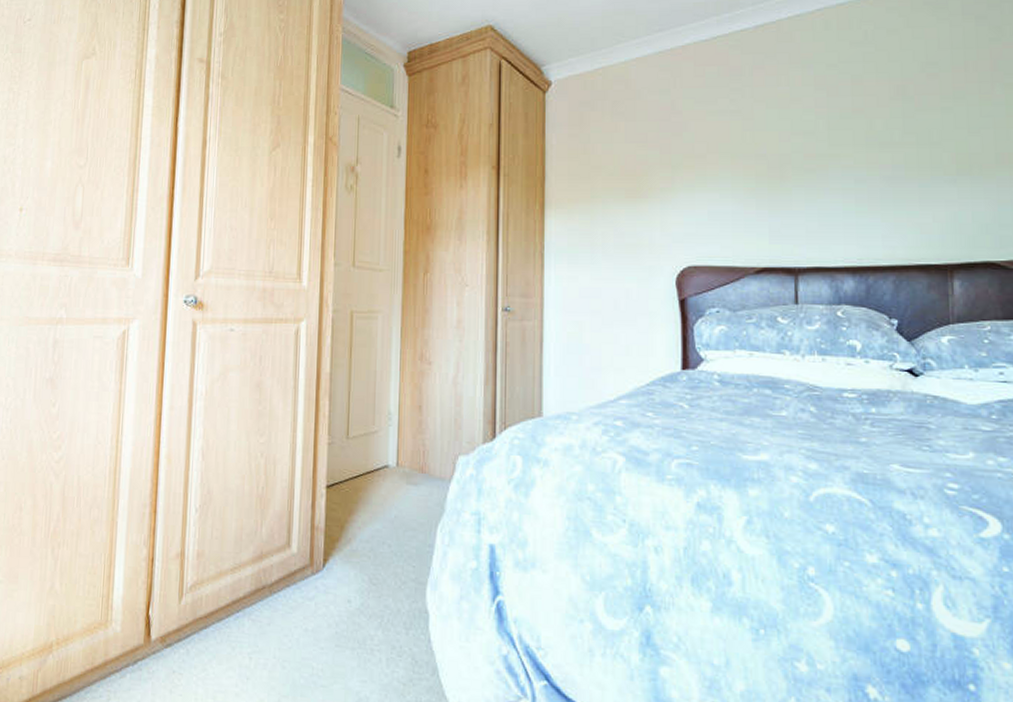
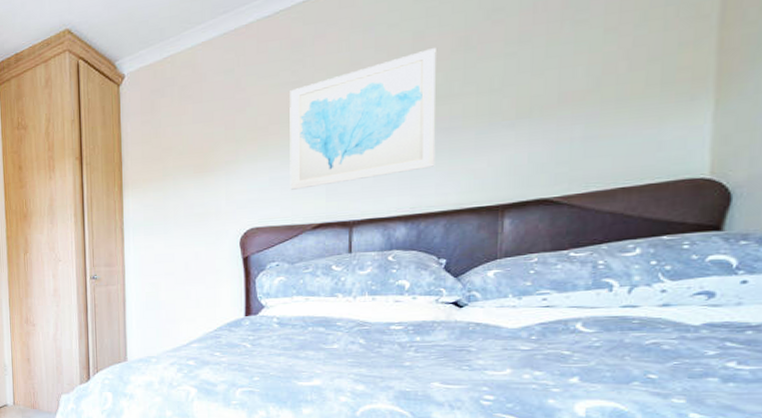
wall art: none [728,94,881,227] -> present [290,48,436,190]

